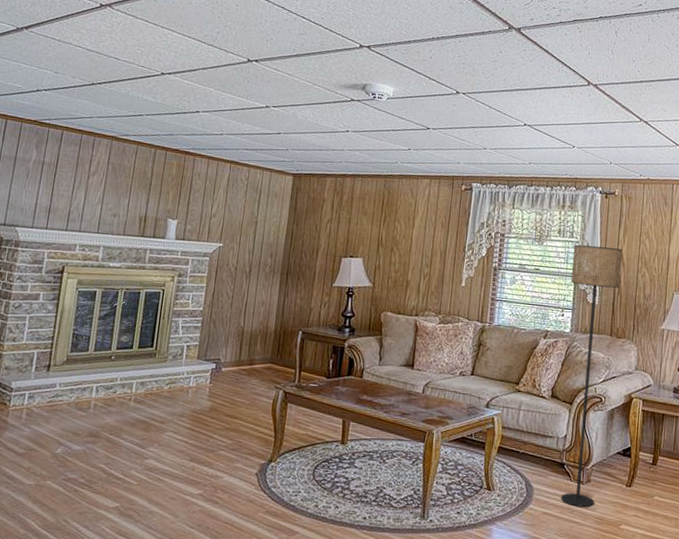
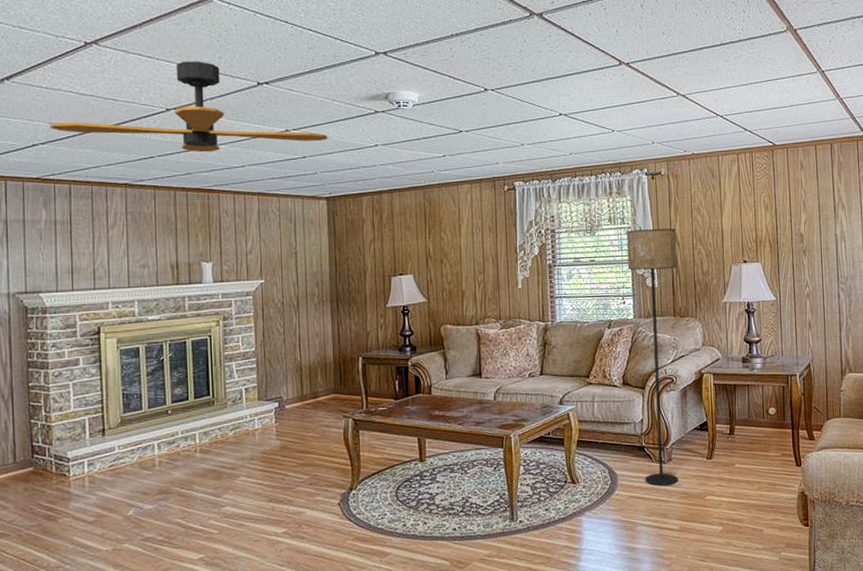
ceiling fan: none [54,31,304,120] -> present [49,61,328,153]

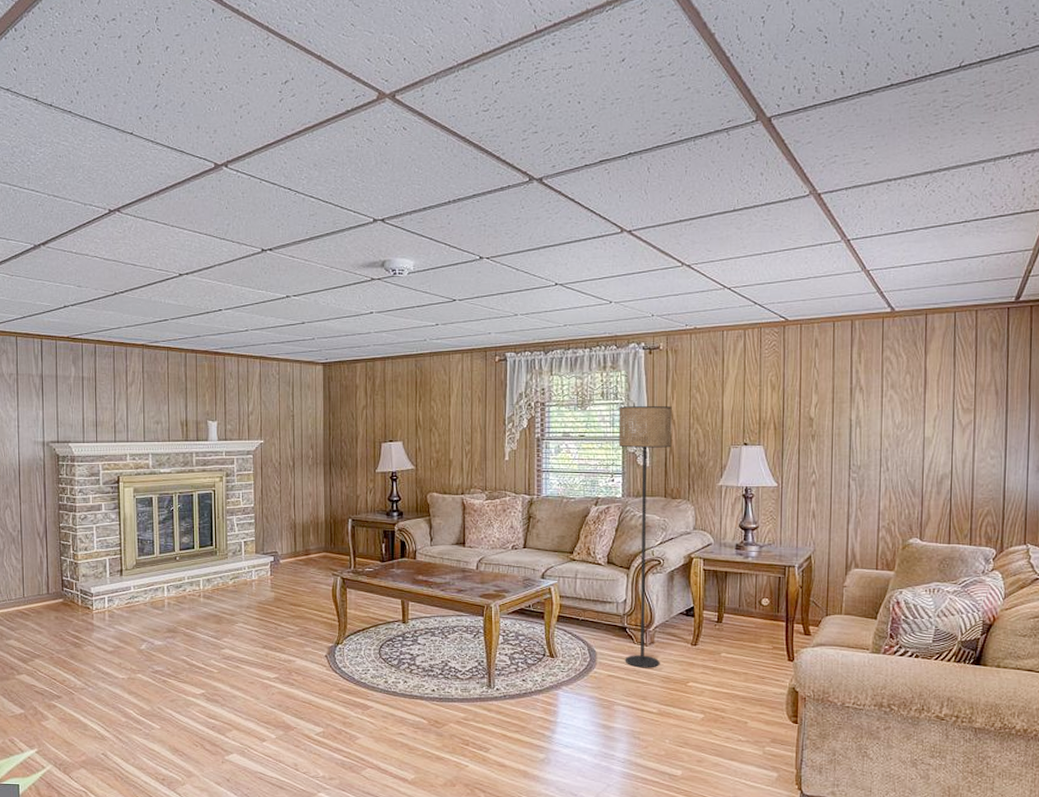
ceiling fan: present [49,61,328,153] -> none [78,228,326,317]

